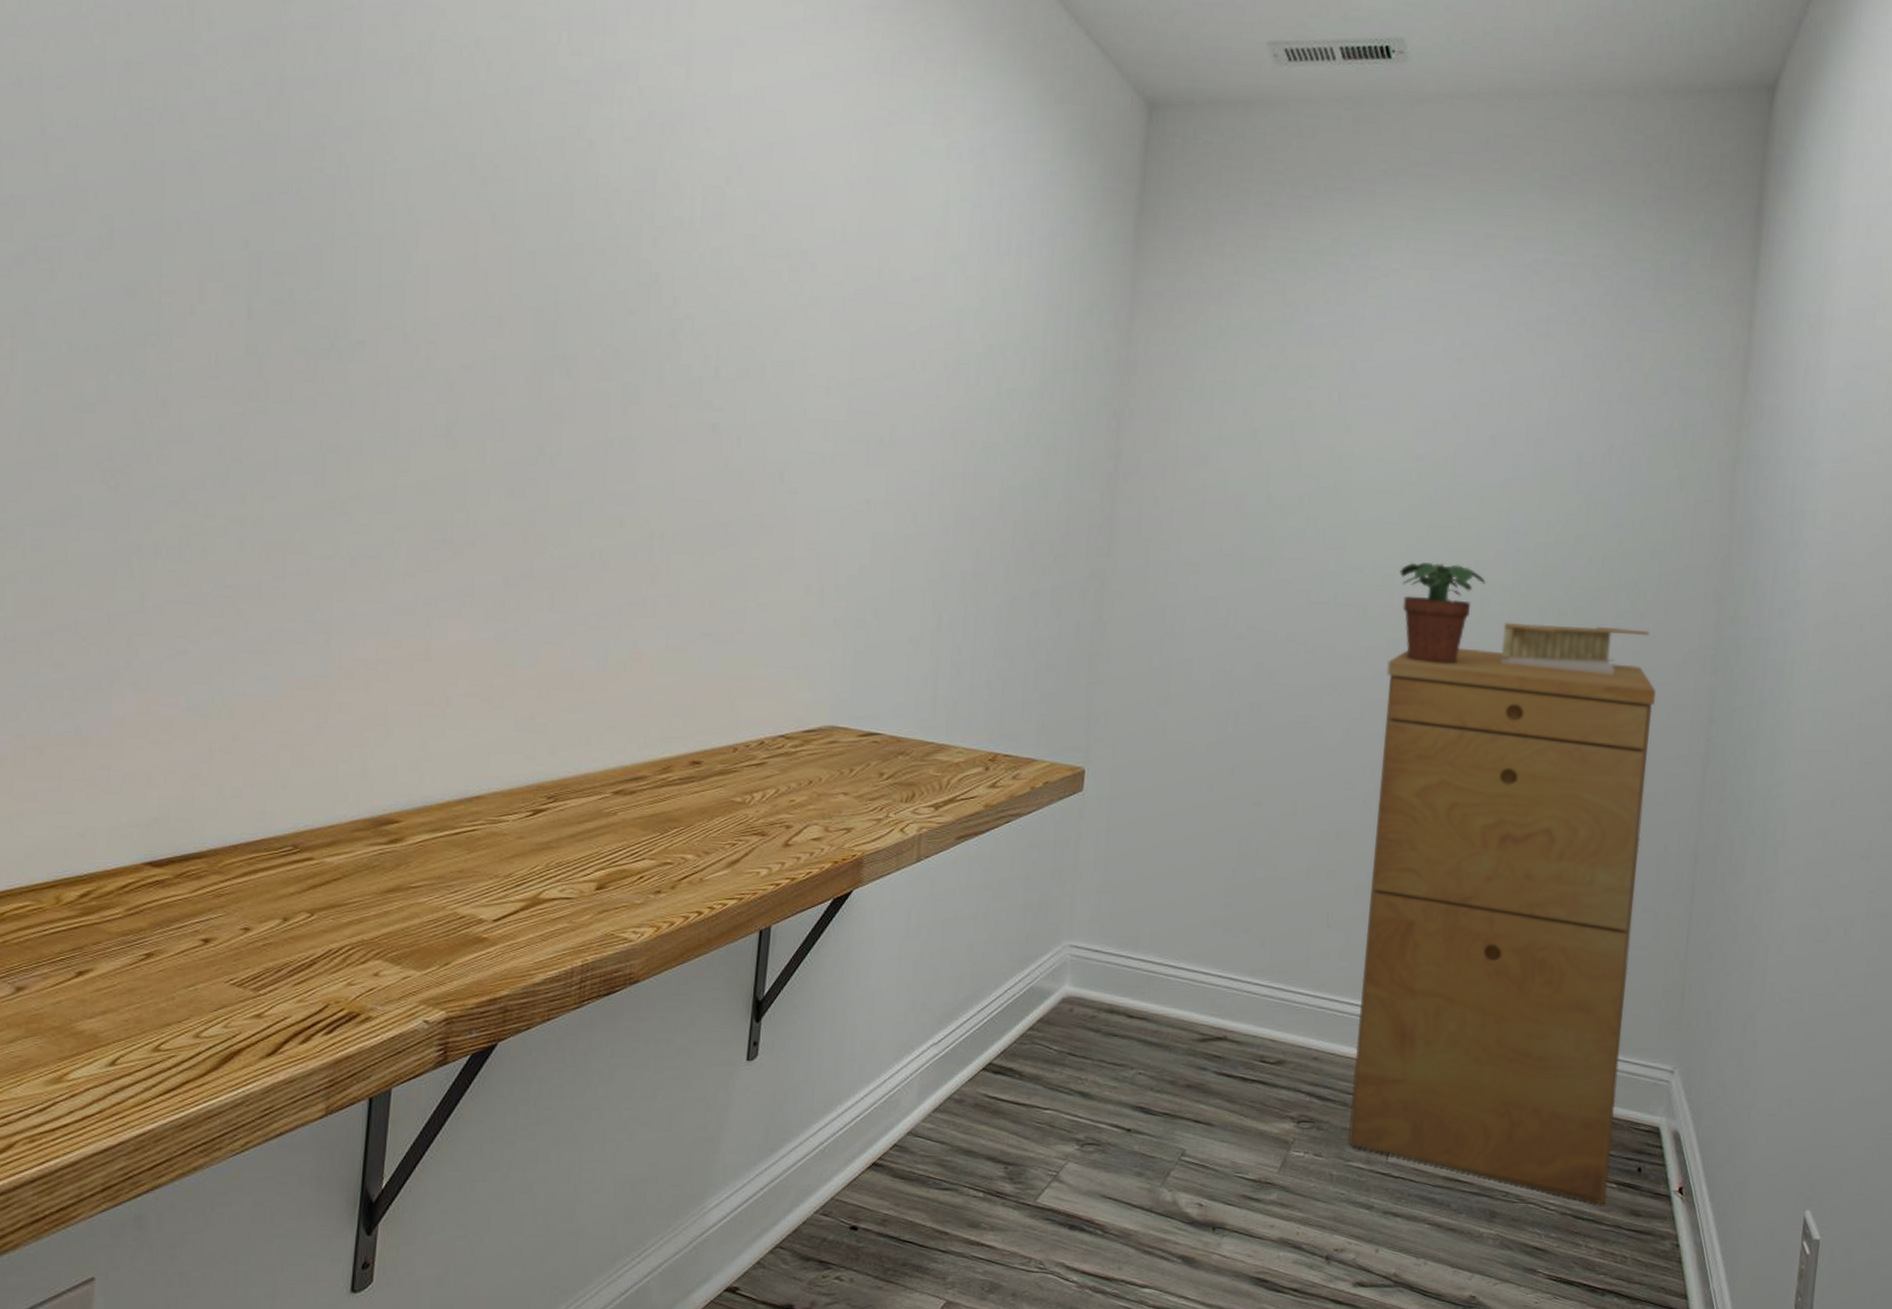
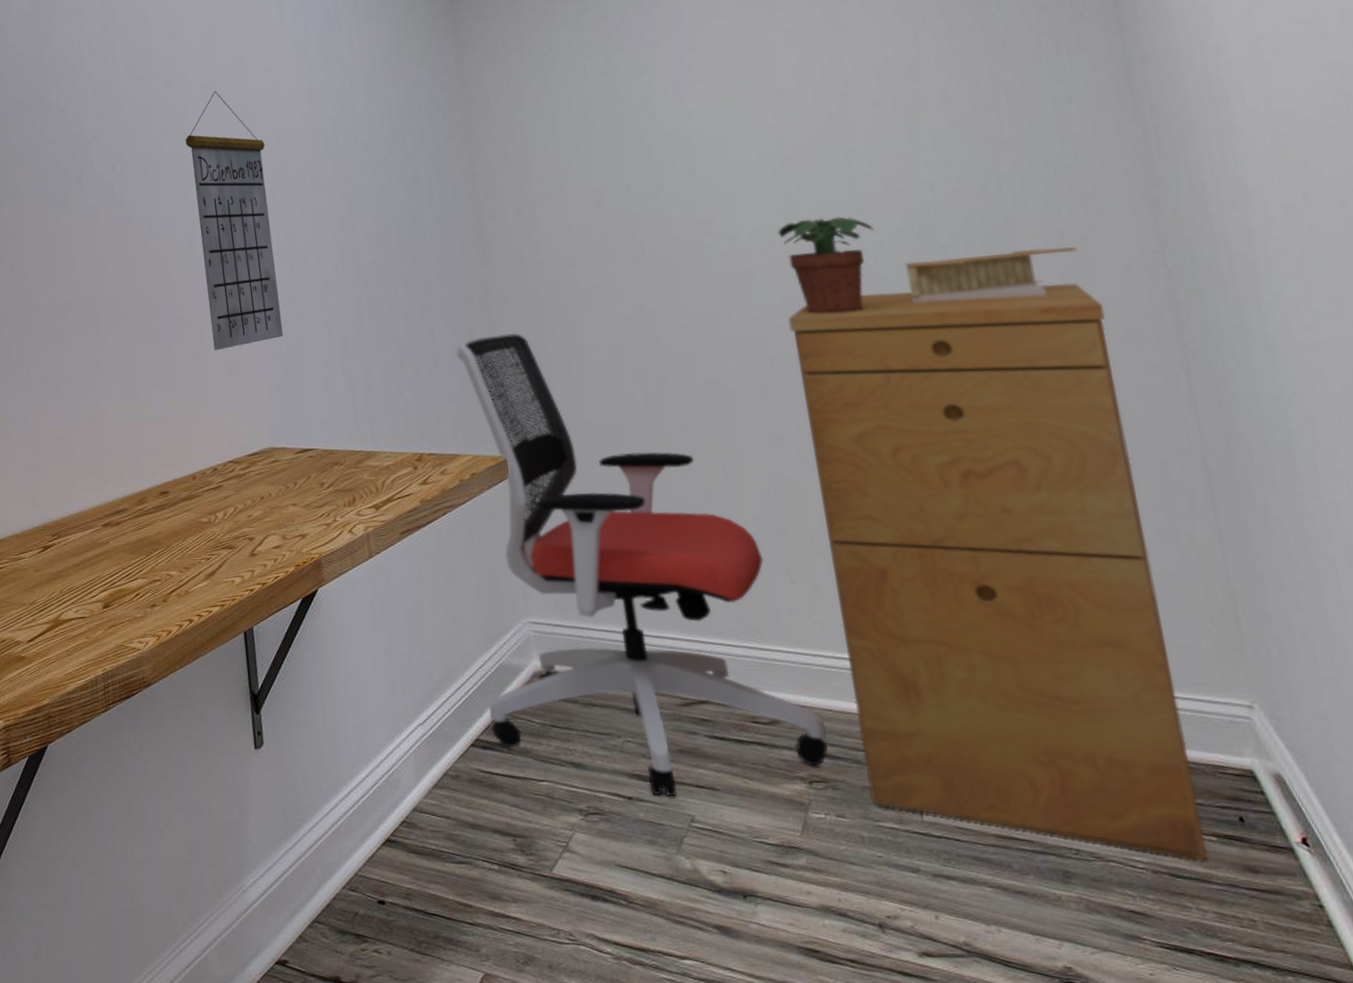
calendar: none [788,291,895,605] -> present [185,90,284,351]
office chair: none [1007,634,1325,1131] -> present [456,332,829,797]

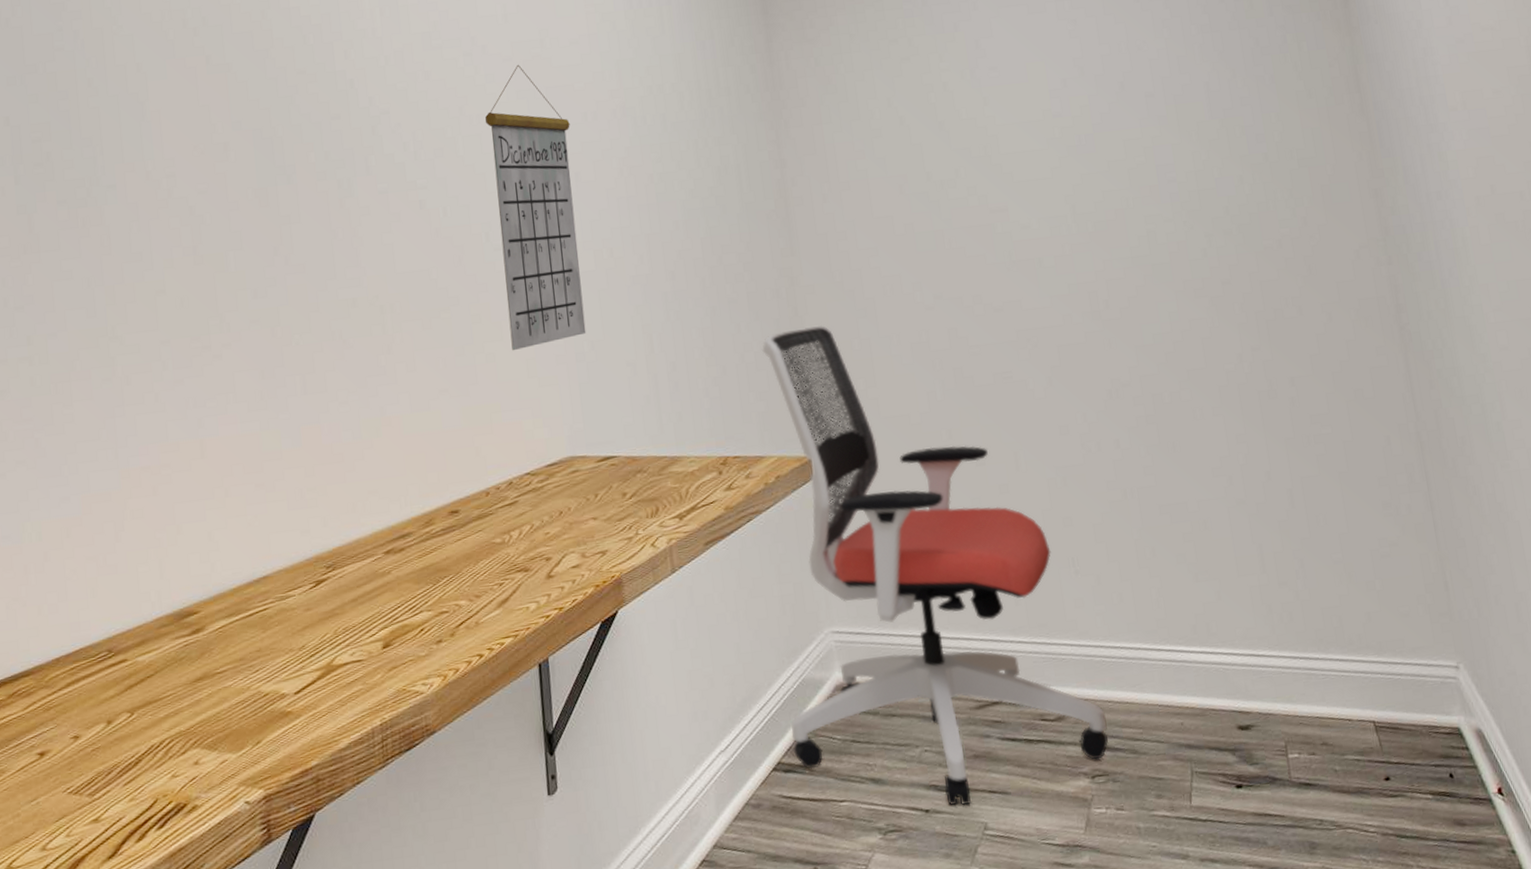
potted plant: present [778,216,874,314] -> none [1064,205,1148,302]
filing cabinet: present [788,283,1208,860] -> none [1073,269,1426,819]
architectural model: present [905,246,1077,303] -> none [1174,234,1317,290]

